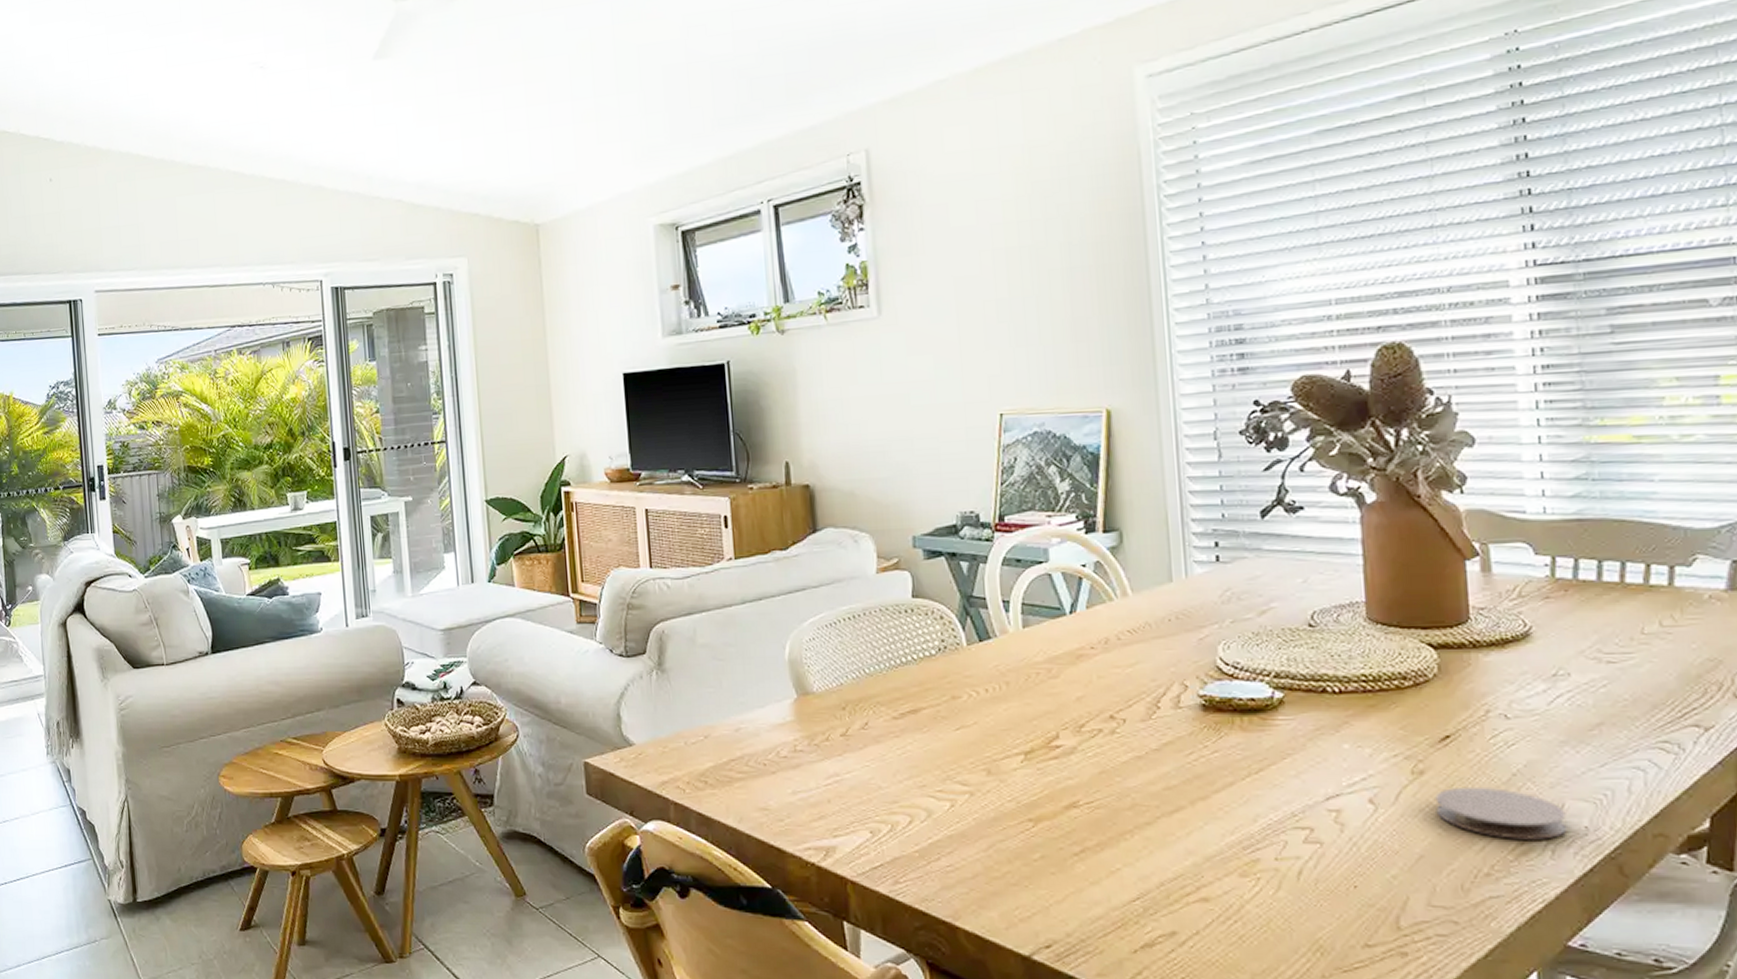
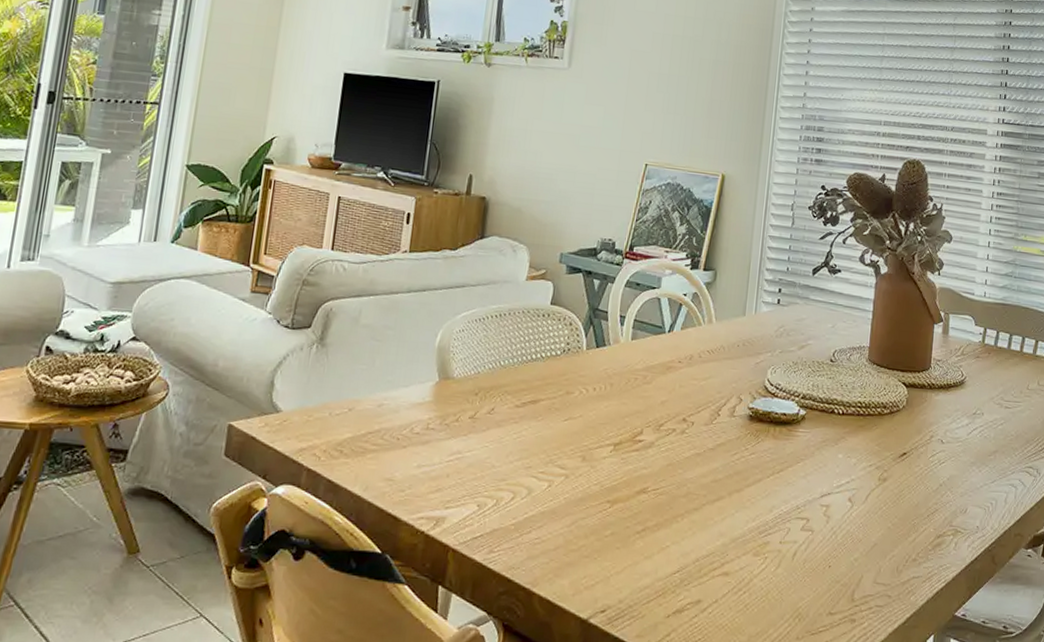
coaster: present [1435,786,1567,840] -> none [889,492,967,535]

